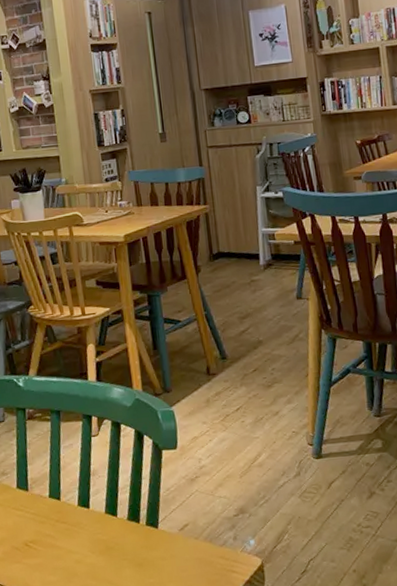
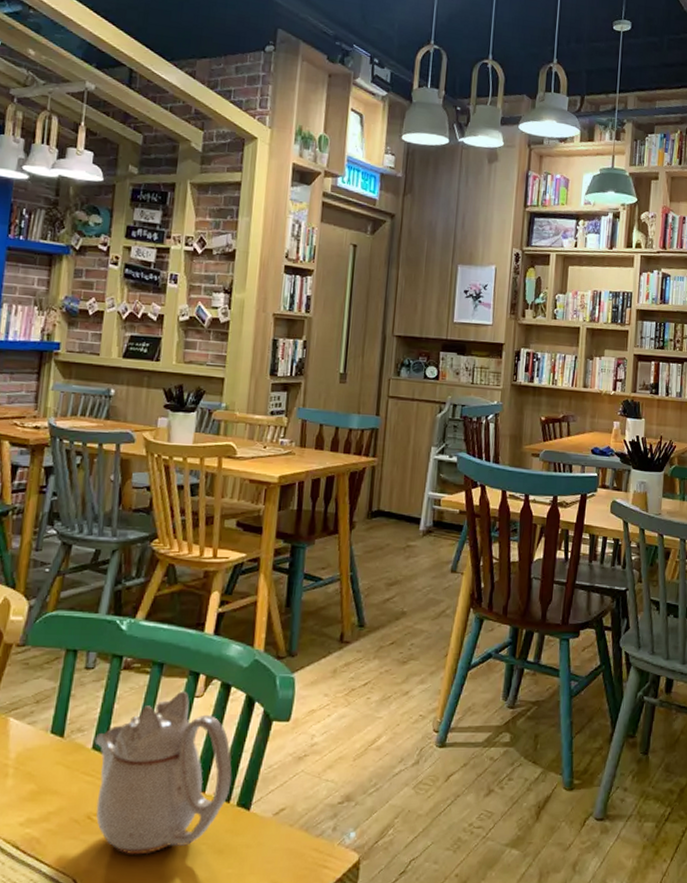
teapot: none [17,432,138,573] -> present [94,691,232,855]

